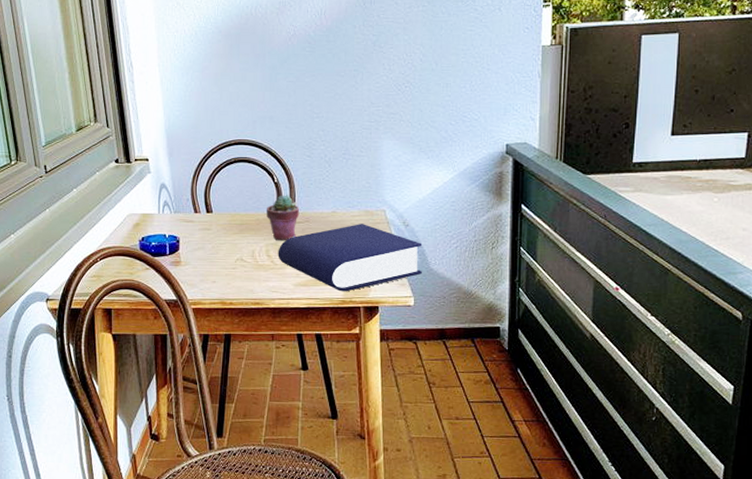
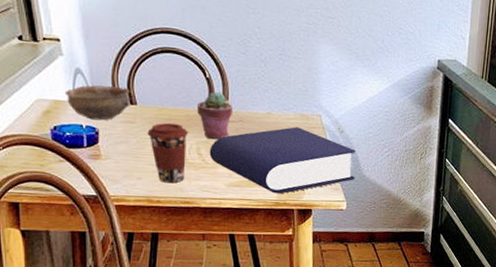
bowl: none [151,197,207,230] -> present [64,85,130,121]
coffee cup: none [221,227,258,285] -> present [147,122,188,183]

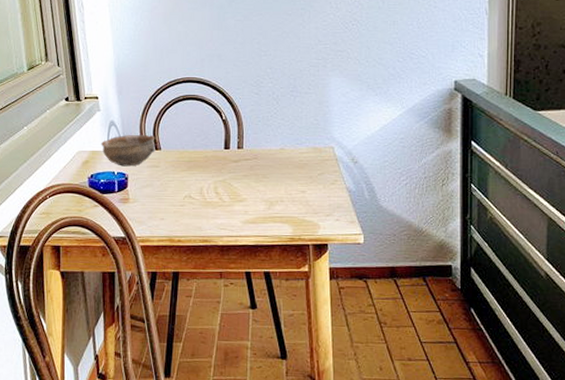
coffee cup: present [147,122,188,183] -> none [170,164,206,223]
potted succulent: present [196,91,234,139] -> none [214,132,248,177]
book: present [209,127,356,194] -> none [226,161,372,229]

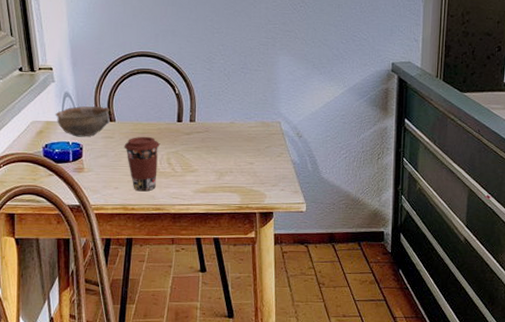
coffee cup: none [170,164,206,223] -> present [124,136,159,192]

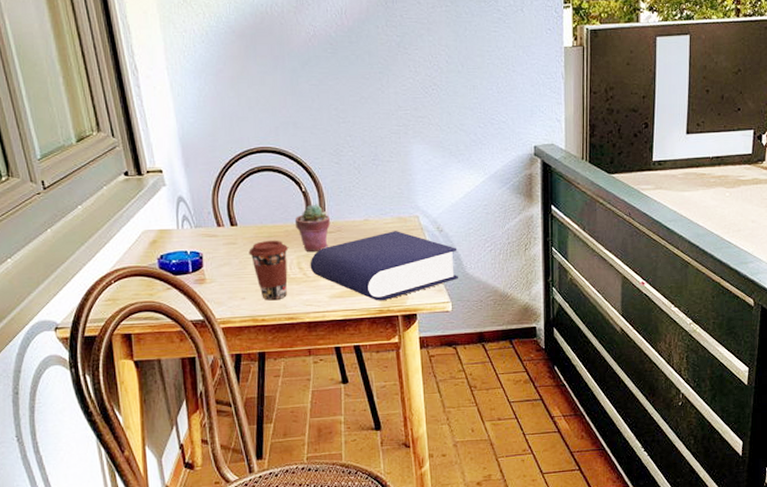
bowl: present [55,106,110,137] -> none [169,209,231,245]
potted succulent: none [167,105,200,149] -> present [294,204,331,251]
book: none [178,134,315,198] -> present [310,231,458,301]

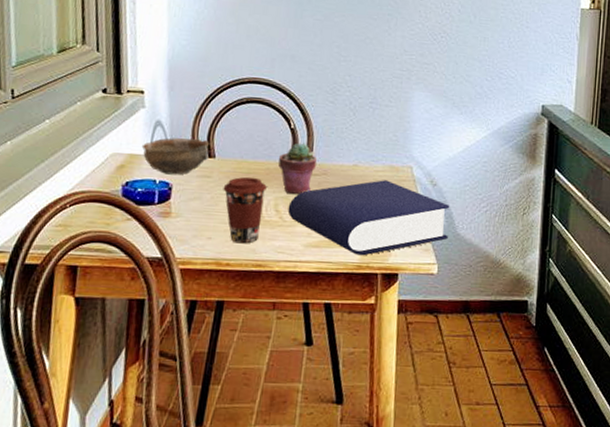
bowl: none [169,209,231,245] -> present [141,138,210,175]

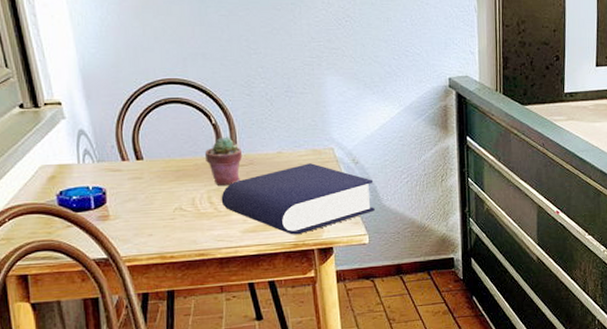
bowl: present [141,138,210,175] -> none [68,143,136,180]
coffee cup: present [223,176,267,244] -> none [155,174,198,237]

